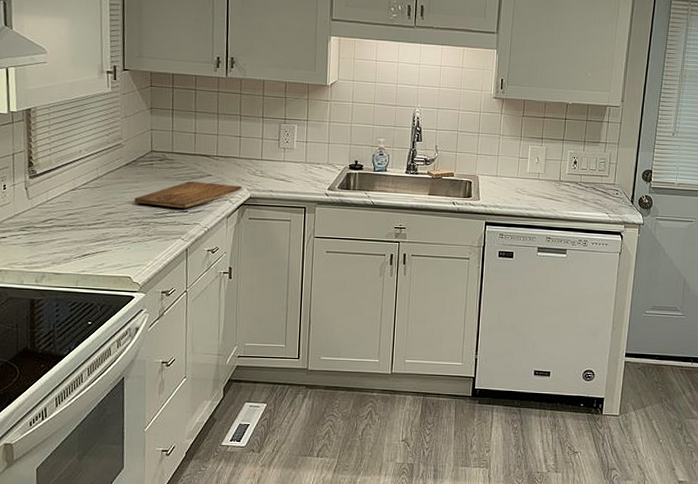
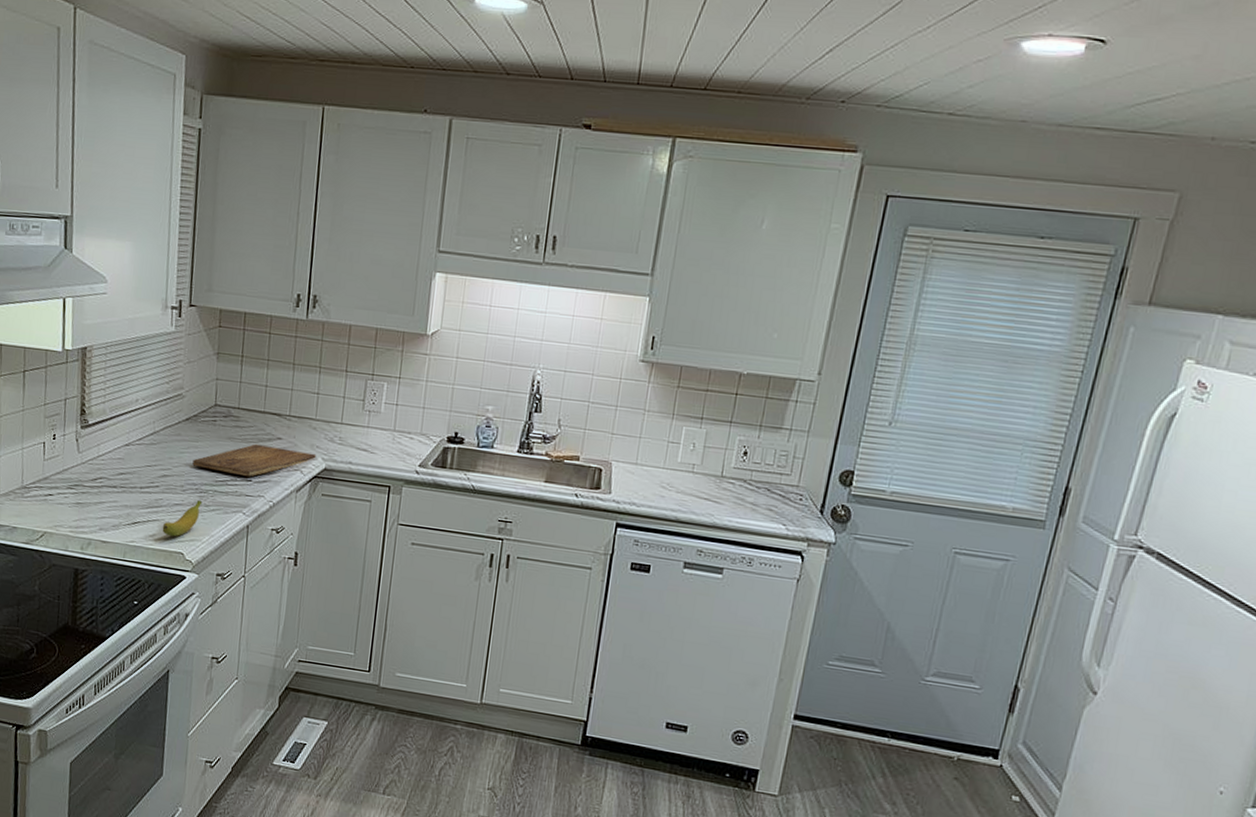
banana: none [110,231,145,264] -> present [162,499,203,537]

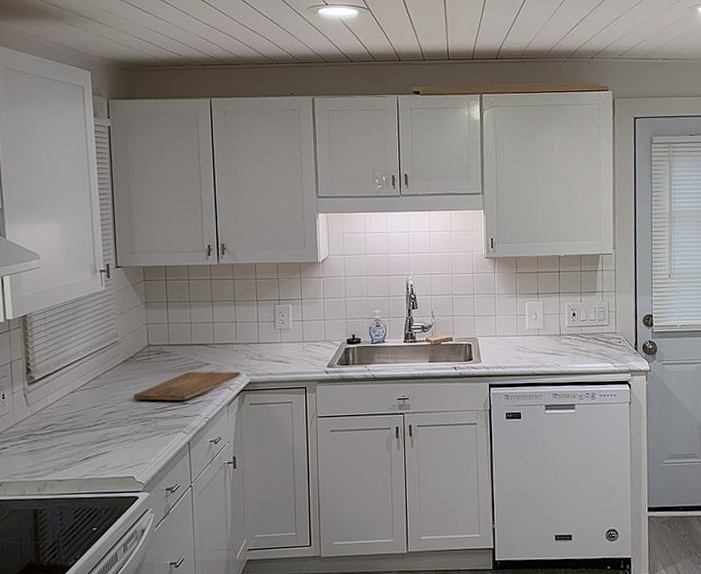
banana: present [162,499,203,537] -> none [112,427,146,464]

